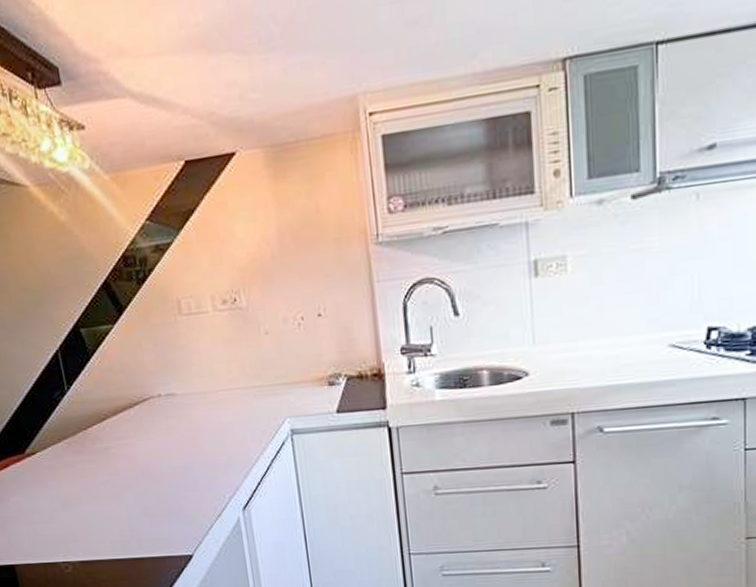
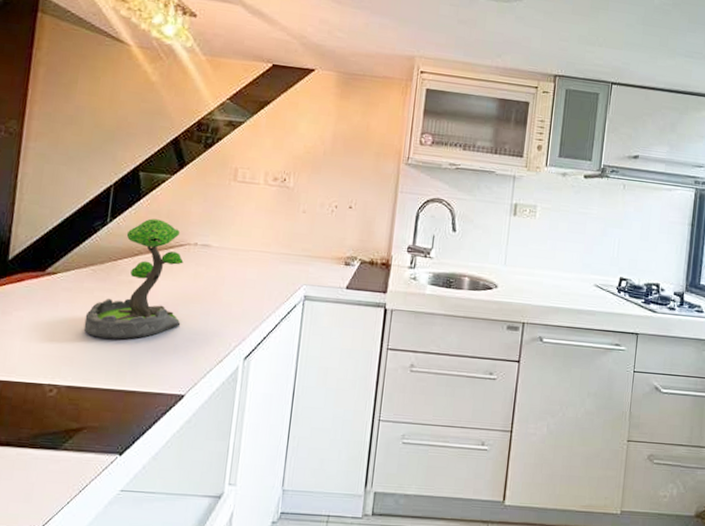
plant: none [74,376,169,511] -> present [83,218,184,340]

